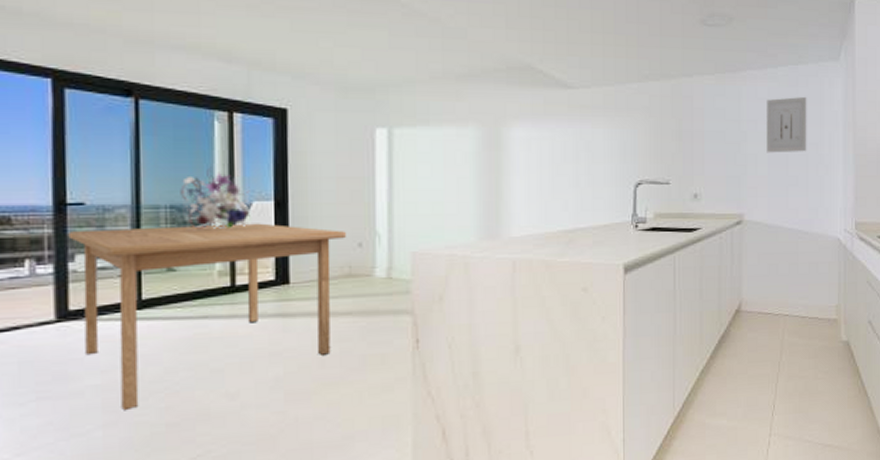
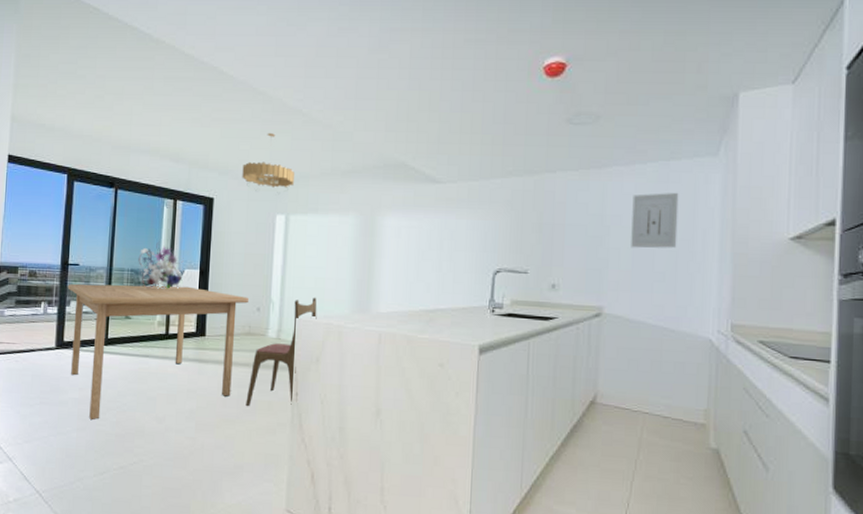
chandelier: none [325,27,396,95] -> present [242,133,294,188]
dining chair: none [351,225,437,364] -> present [245,297,317,407]

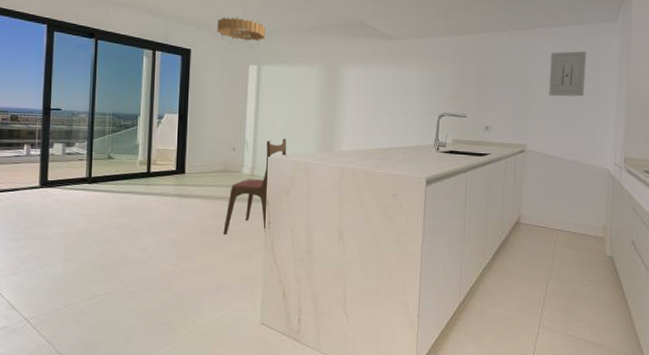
table: present [67,284,250,421] -> none [50,127,226,252]
bouquet: present [138,241,185,289] -> none [119,88,165,132]

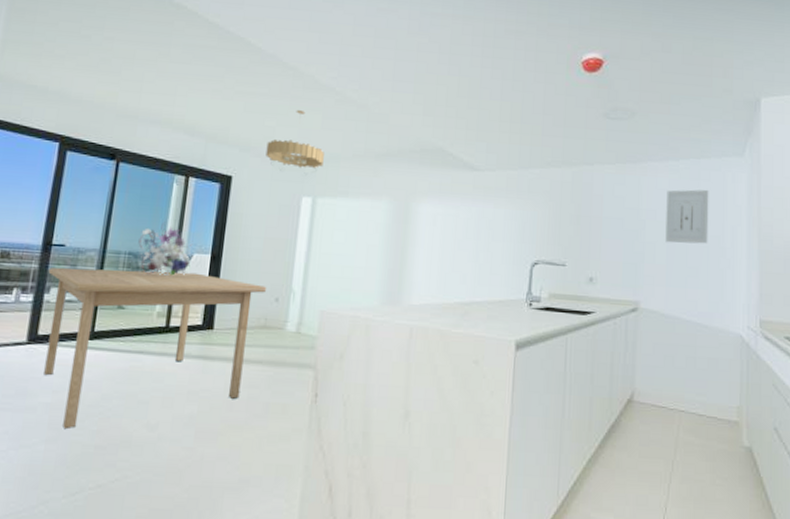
table: none [50,127,226,252] -> present [44,267,267,430]
bouquet: none [119,88,165,132] -> present [138,221,194,276]
dining chair: present [223,138,287,235] -> none [256,287,344,411]

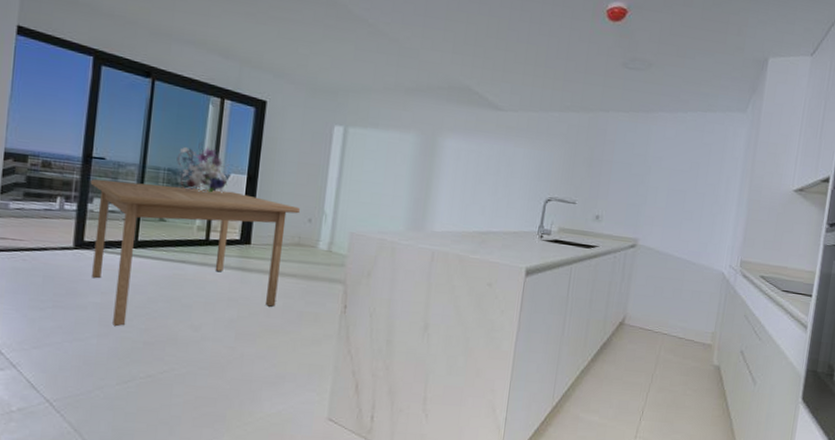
chandelier: present [265,110,324,169] -> none [299,39,356,99]
wall art: present [665,189,709,244] -> none [667,140,711,191]

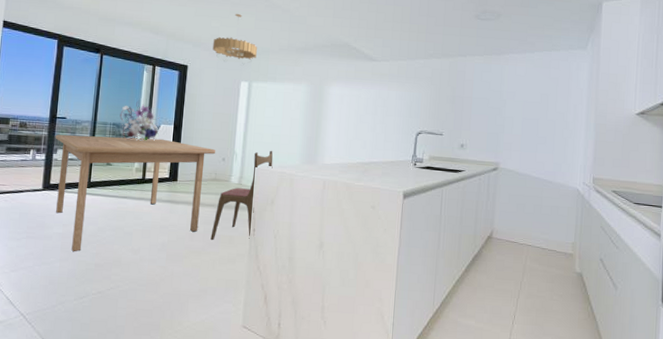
dining chair: none [291,212,372,318] -> present [210,150,273,241]
chandelier: none [299,39,356,99] -> present [212,14,257,60]

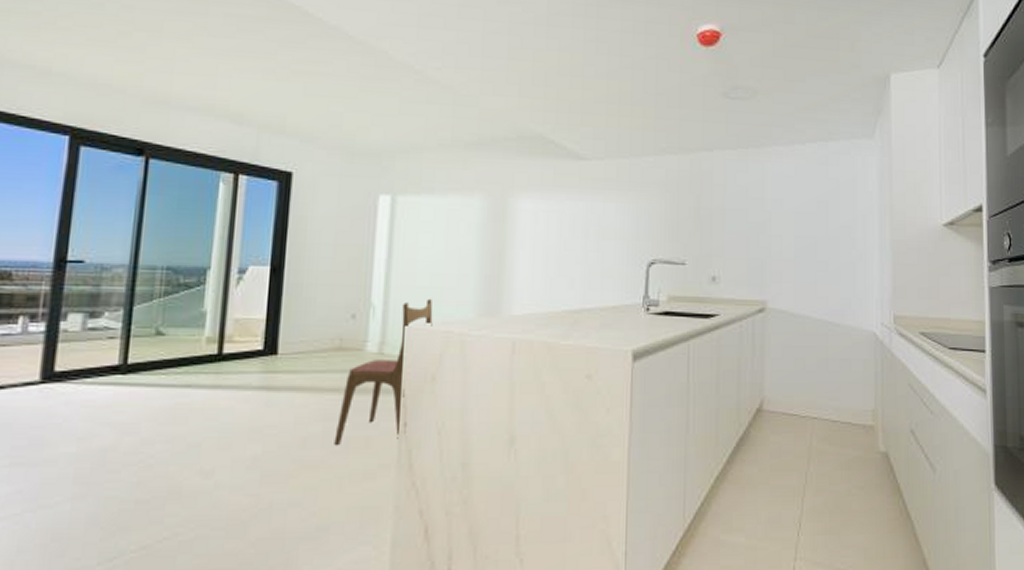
table: present [55,134,216,252] -> none [63,288,341,484]
bouquet: present [119,100,161,141] -> none [178,229,249,293]
chandelier: present [212,14,257,60] -> none [332,92,404,162]

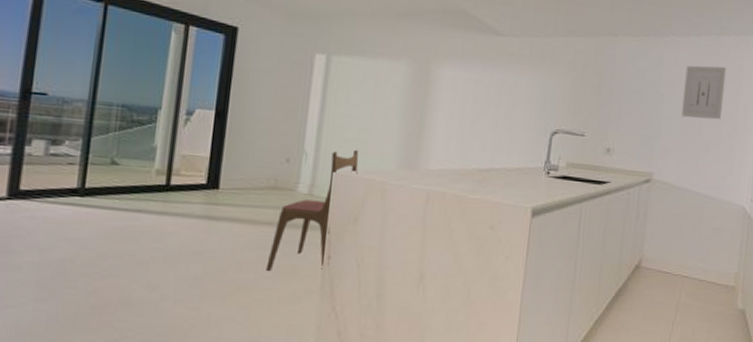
wall art: none [793,175,838,236] -> present [681,65,726,120]

